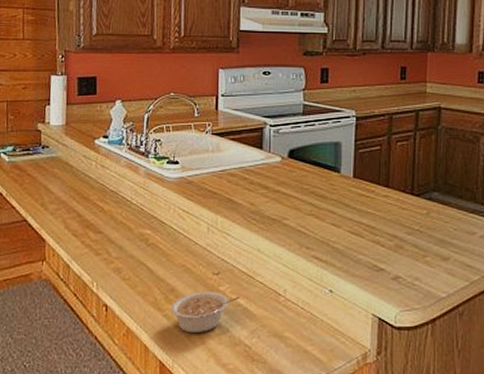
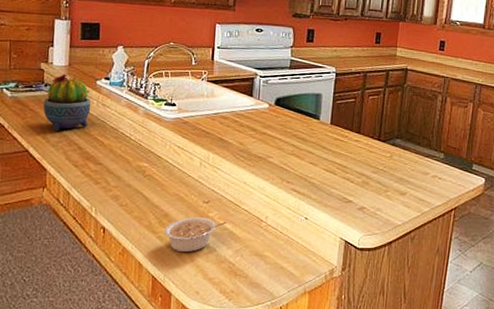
potted cactus: none [40,134,90,198] -> present [43,74,91,131]

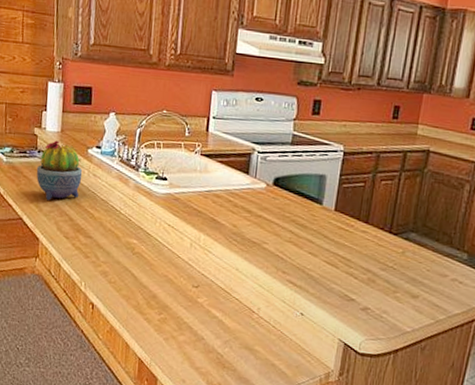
legume: present [163,217,227,253] -> none [151,301,217,338]

